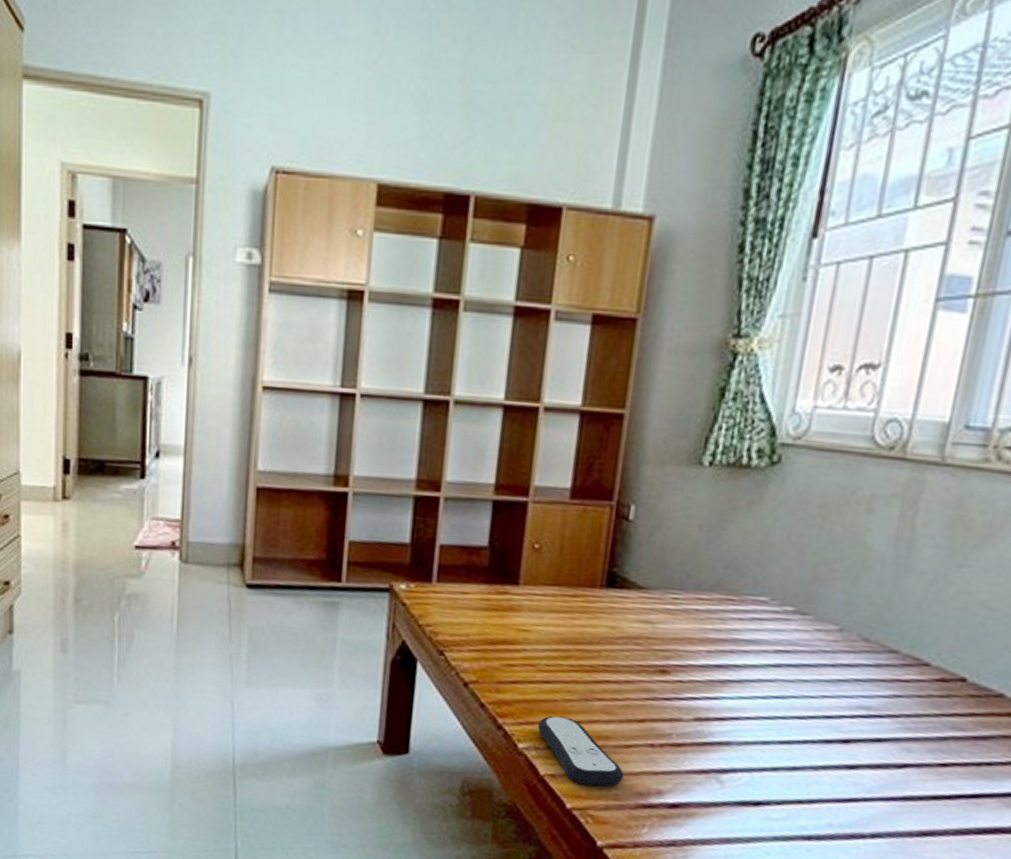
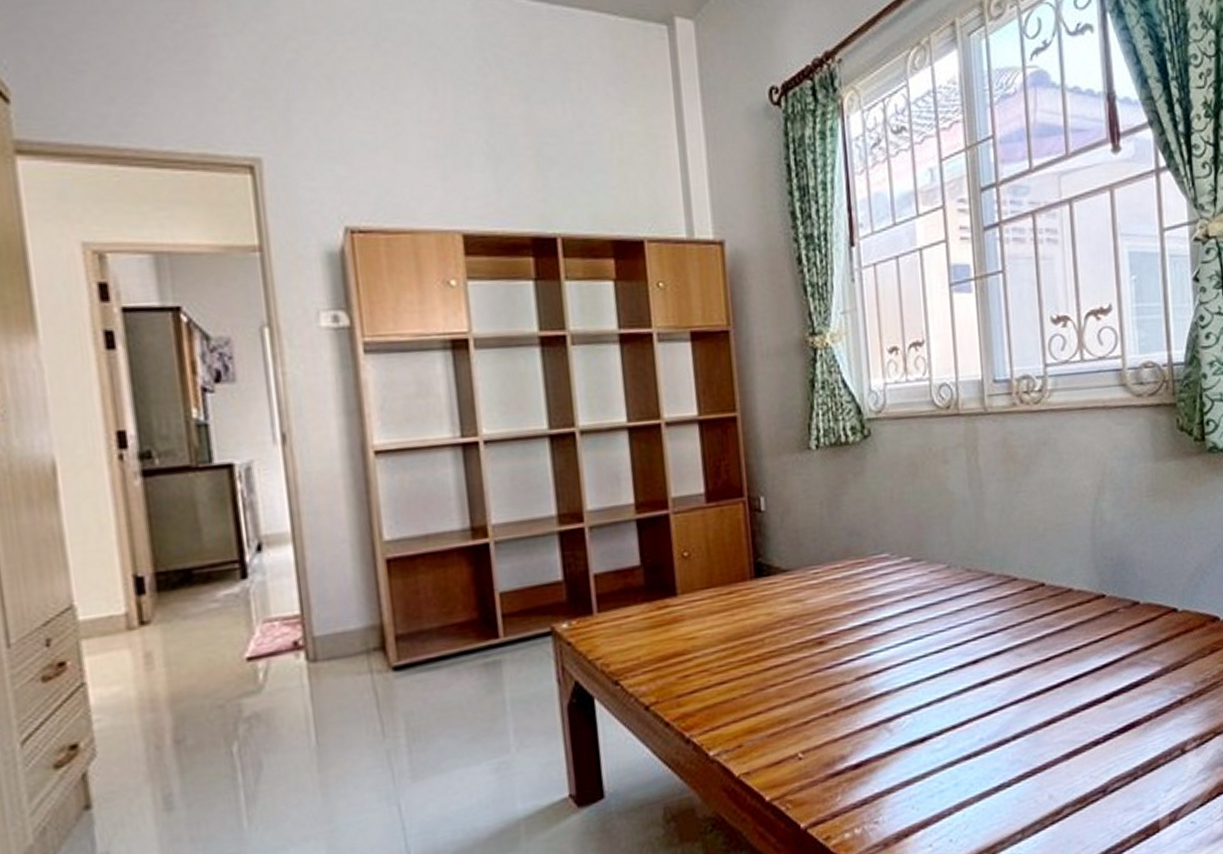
remote control: present [537,715,624,787] -> none [722,711,810,774]

